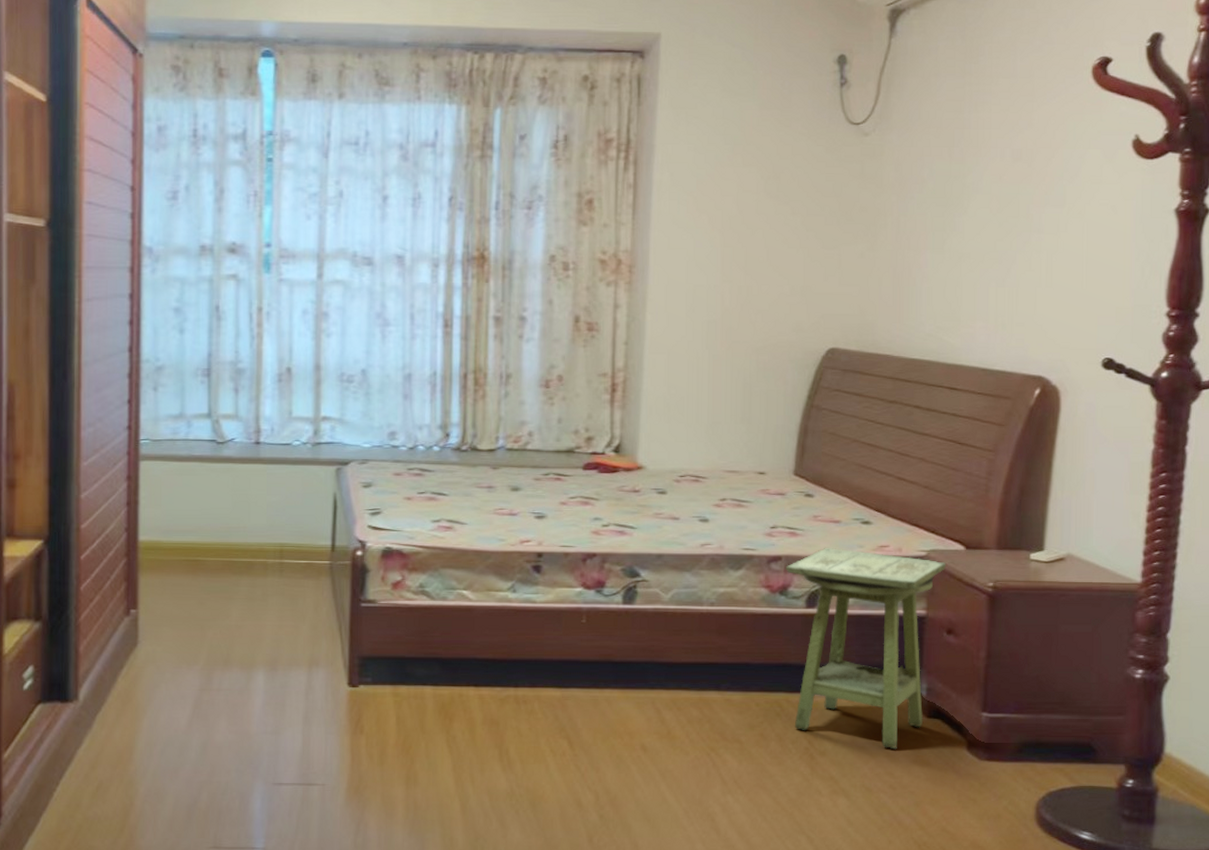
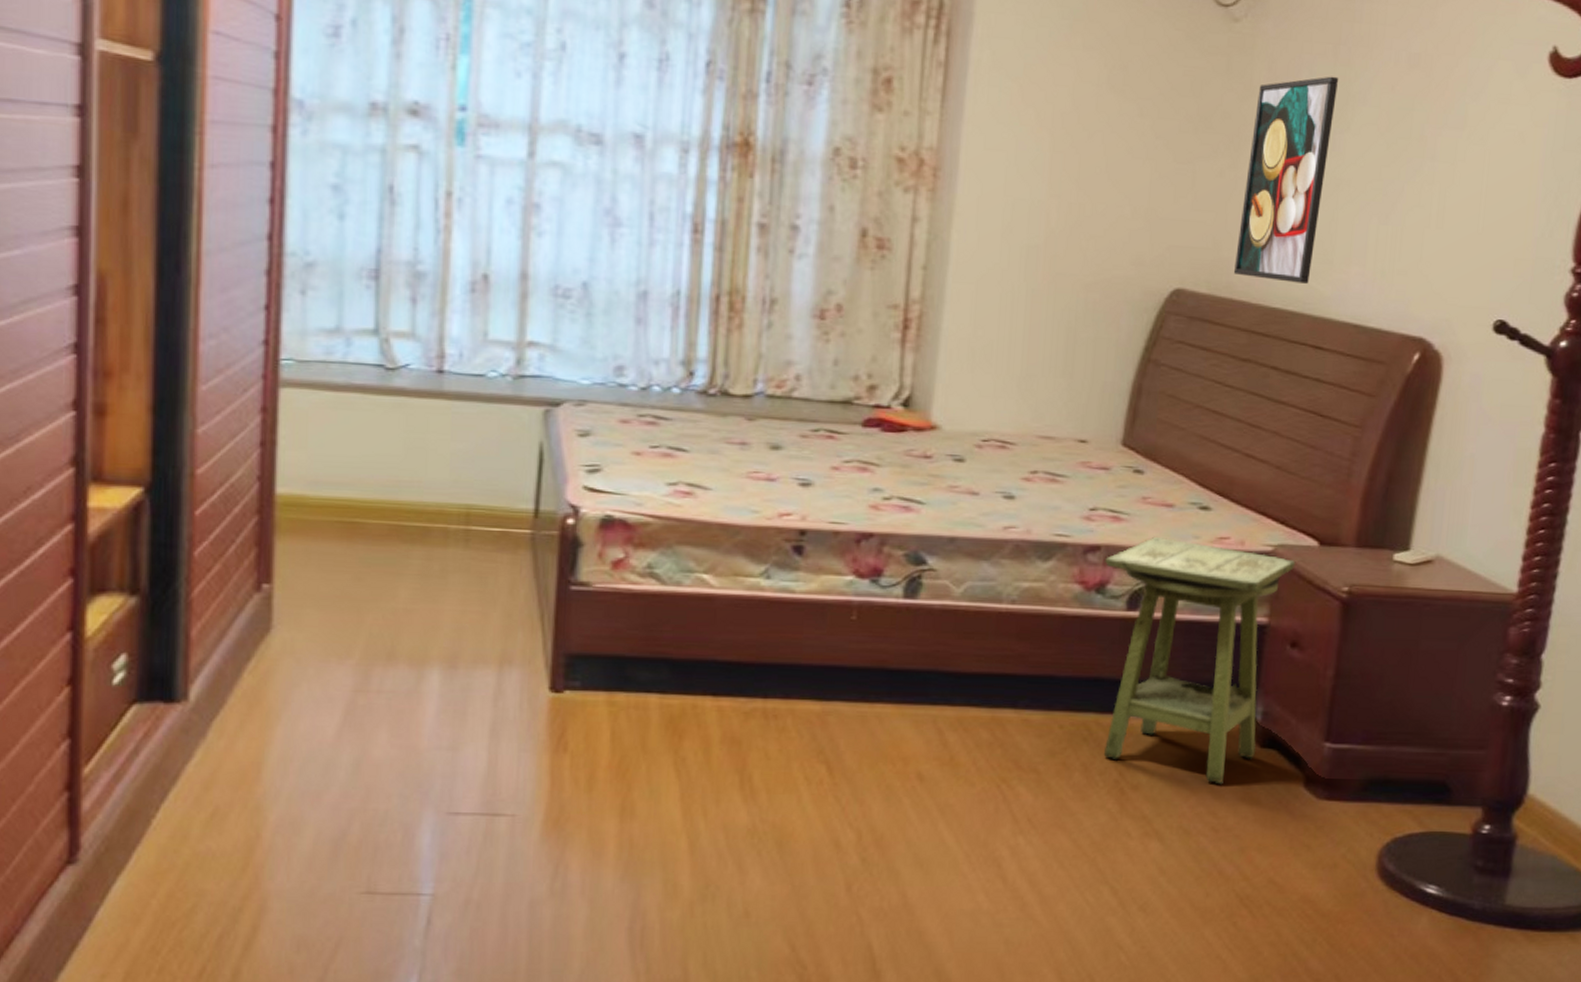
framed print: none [877,172,955,338] -> present [1233,76,1339,284]

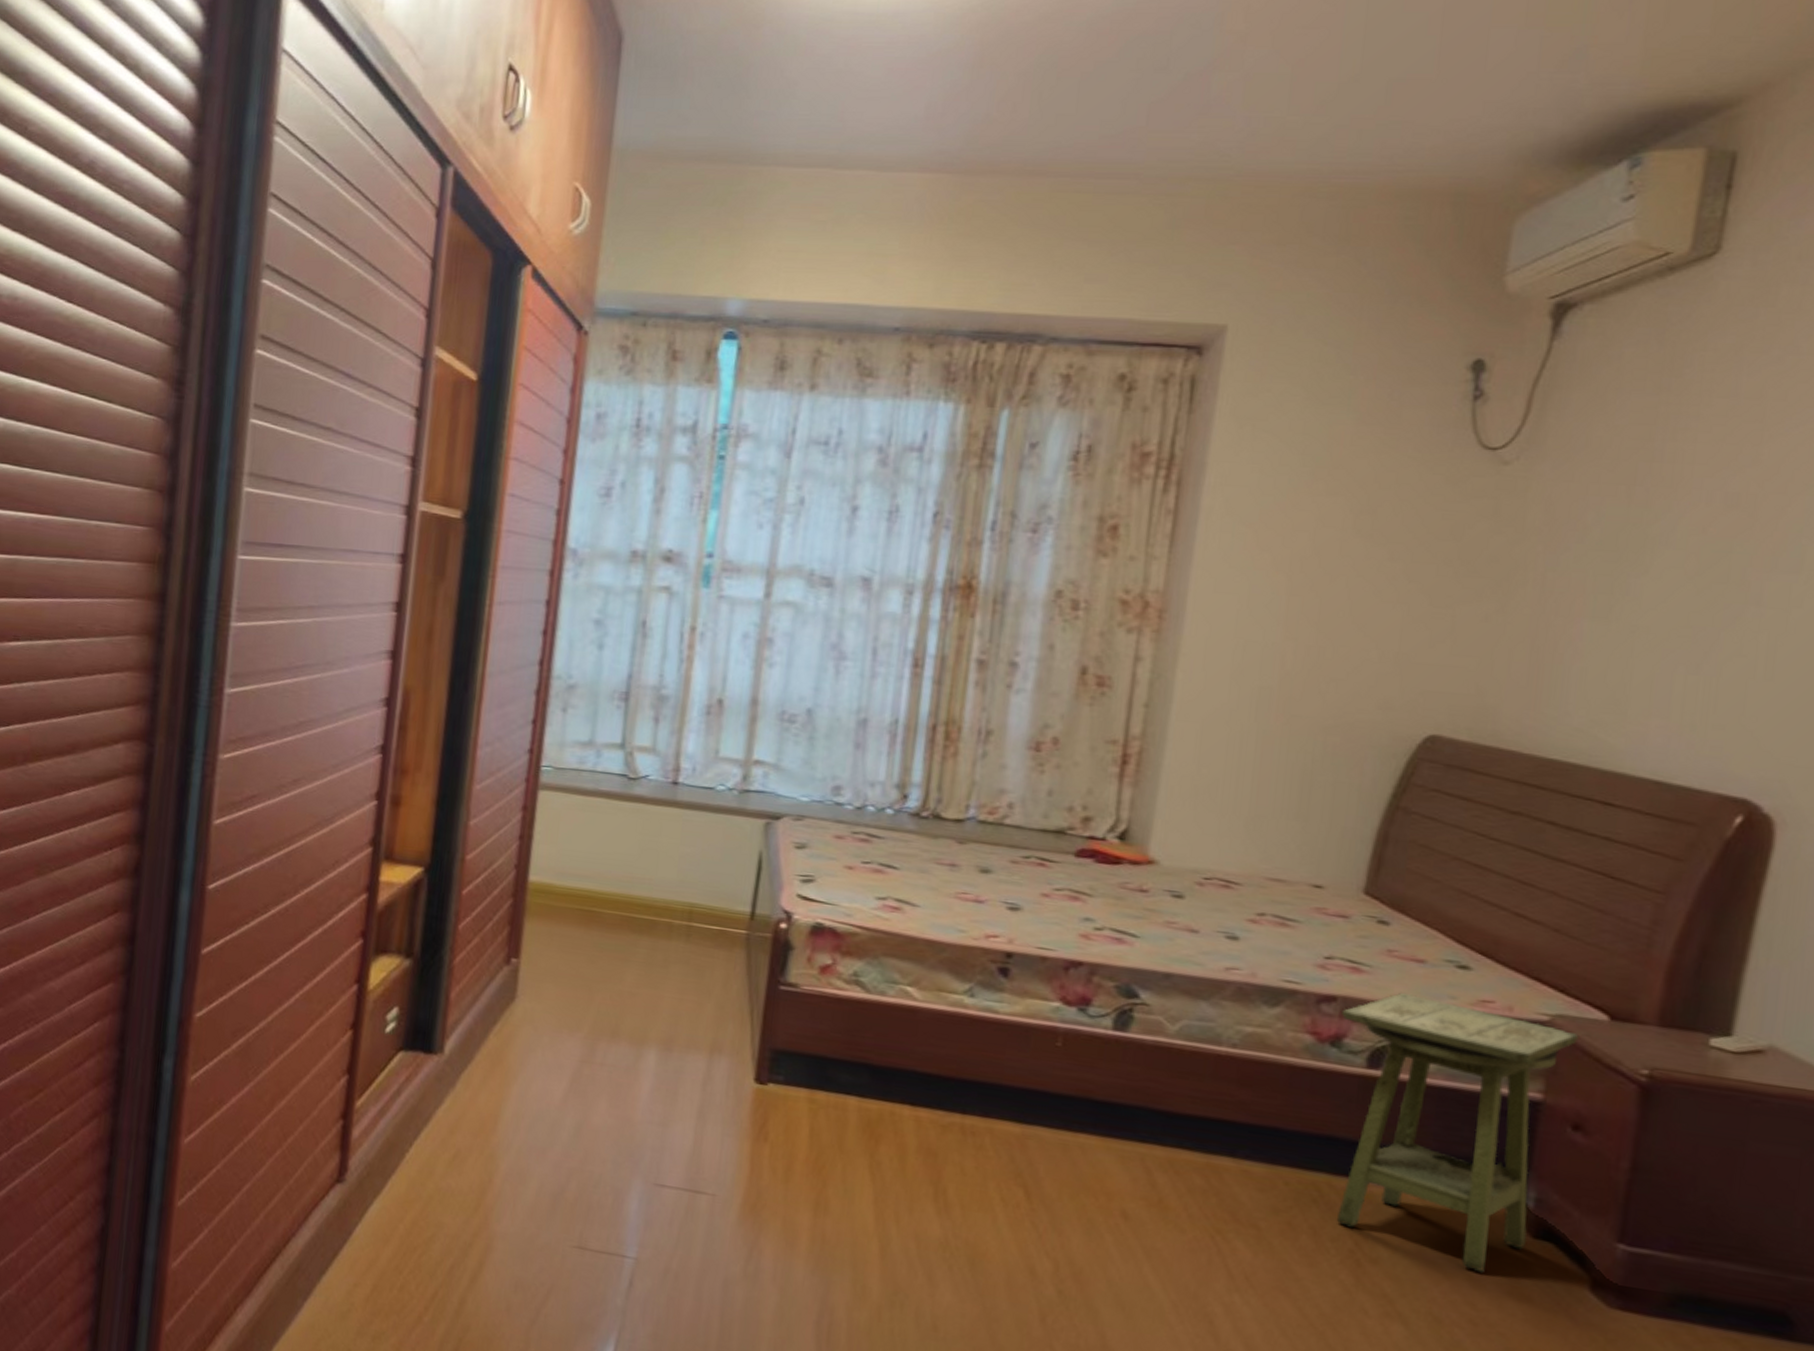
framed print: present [1233,76,1339,284] -> none [1500,518,1634,735]

